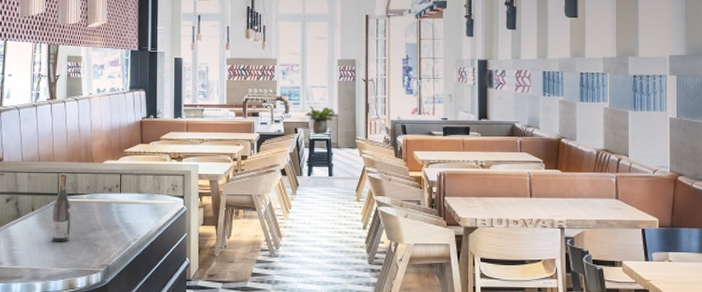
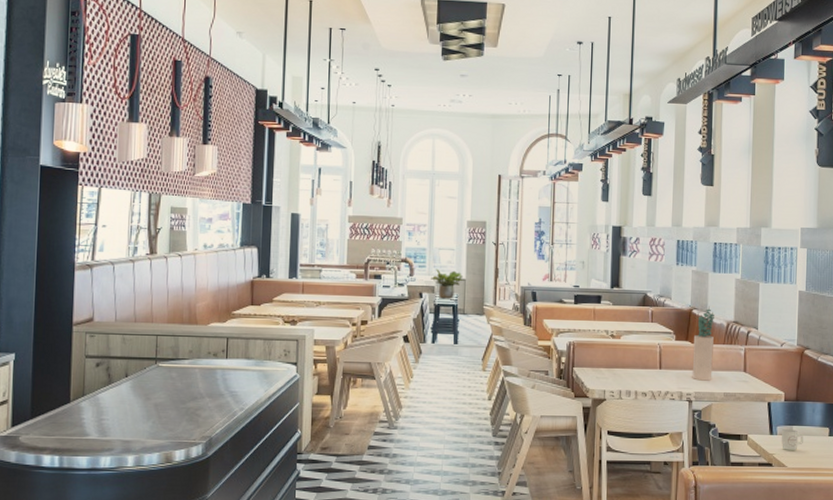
wine bottle: present [51,173,71,242] -> none [147,336,171,412]
vase: none [563,135,584,208] -> present [692,306,714,381]
mug: none [658,256,680,277] -> present [782,429,803,450]

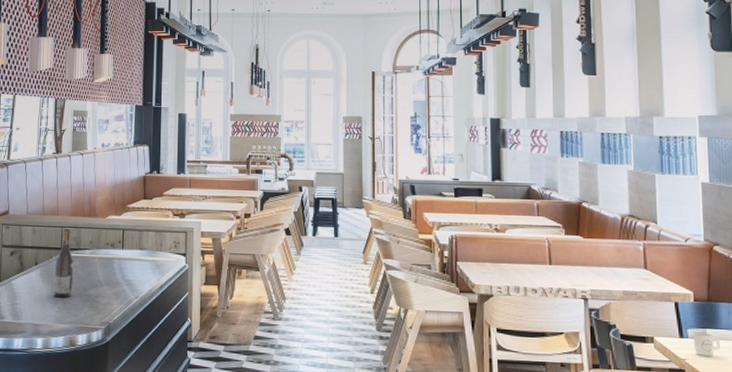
wine bottle: none [147,336,171,412] -> present [54,228,74,298]
potted plant: present [431,268,466,299] -> none [310,163,344,193]
vase: present [692,306,714,381] -> none [584,199,609,278]

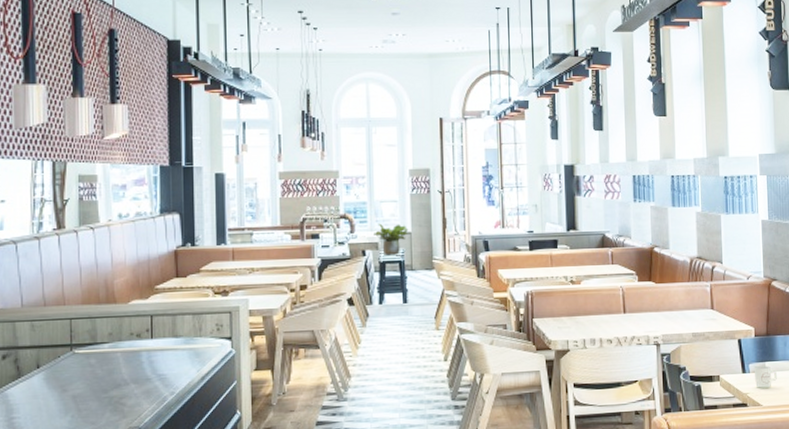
wine bottle: present [54,228,74,298] -> none [63,319,89,405]
potted plant: none [310,163,344,193] -> present [374,223,412,255]

